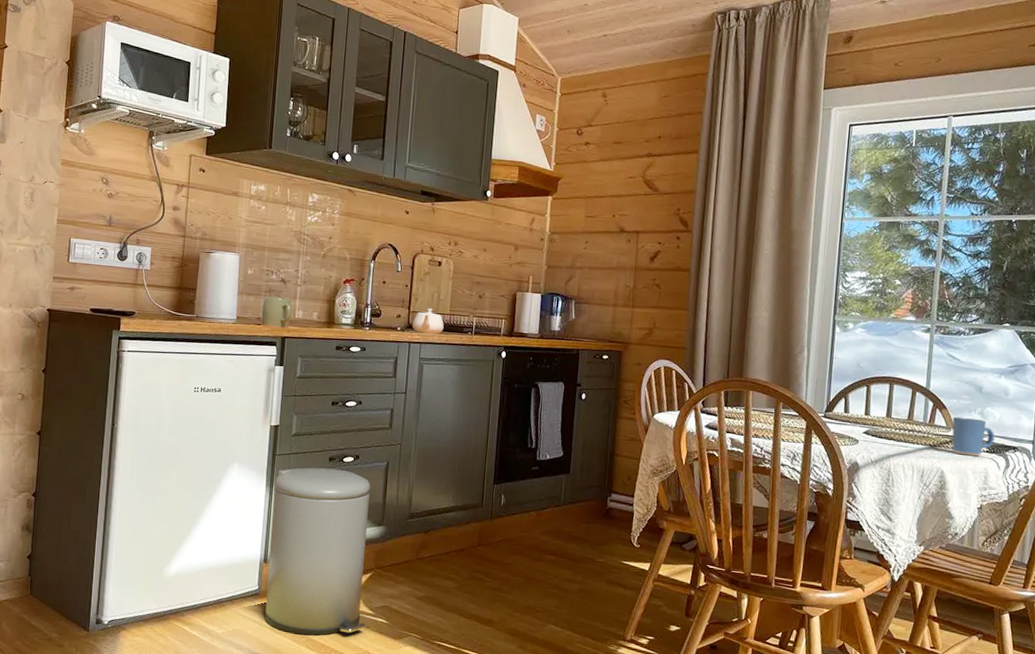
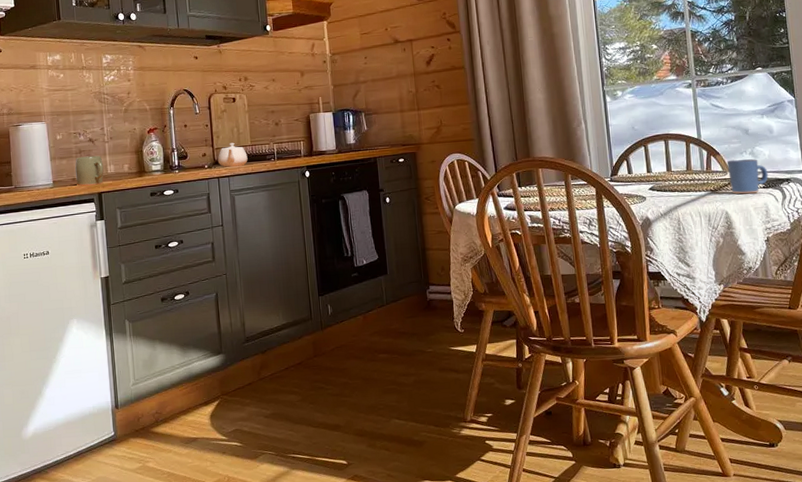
pedal bin: present [264,467,370,636] -> none [113,307,222,472]

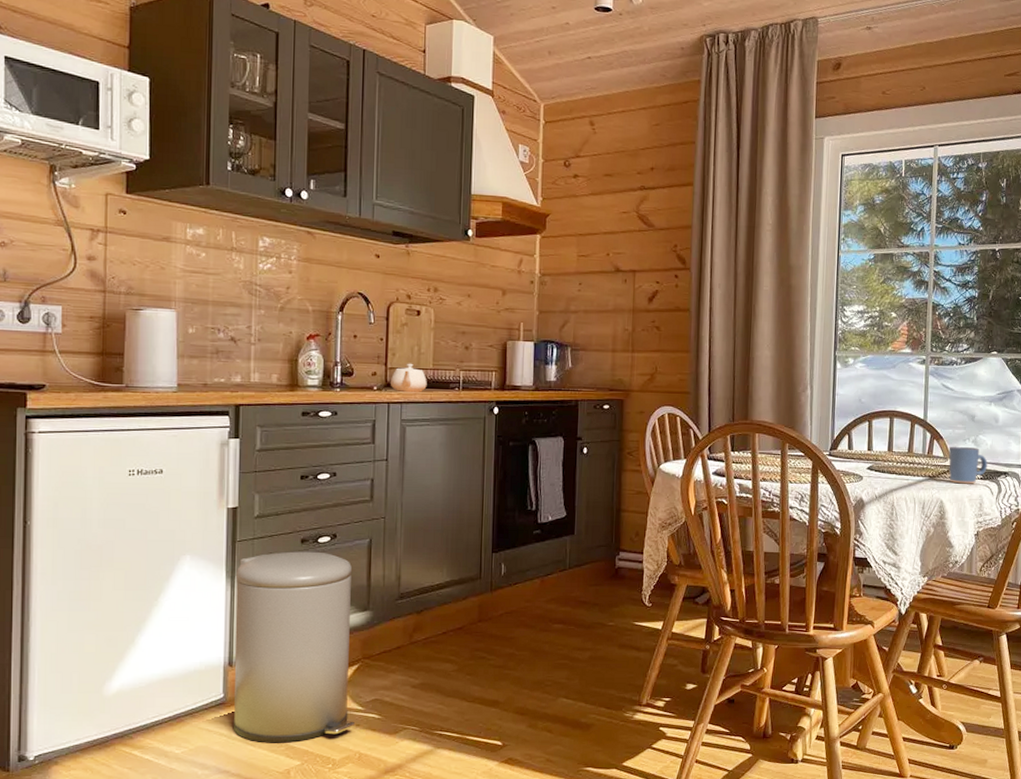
mug: present [74,155,104,186] -> none [207,358,246,395]
pedal bin: none [113,307,222,472] -> present [233,551,356,743]

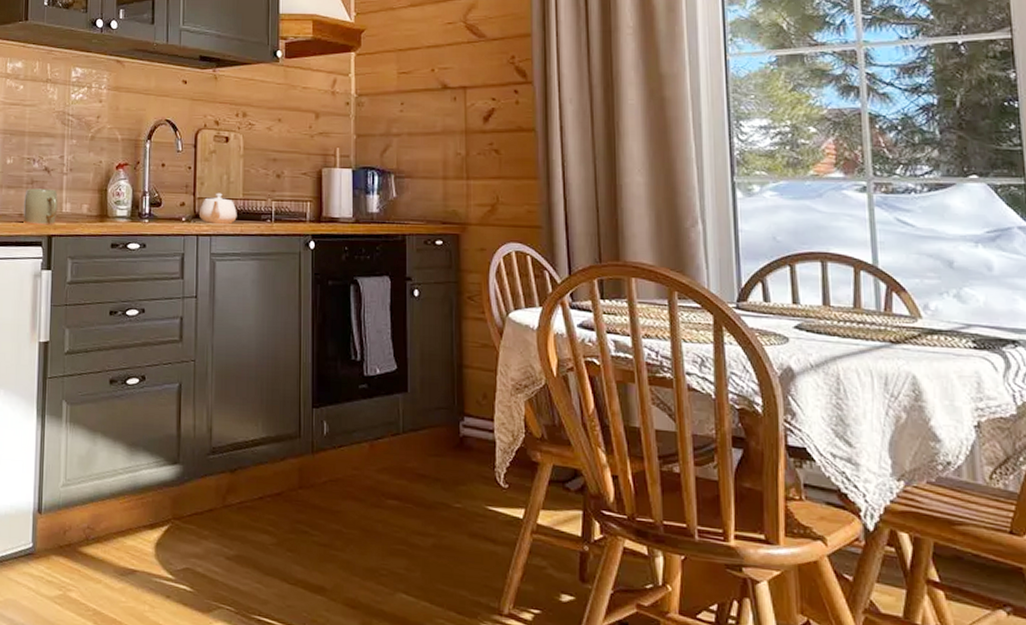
mug: none [207,358,246,395] -> present [23,188,58,226]
pedal bin: present [233,551,356,743] -> none [41,392,166,608]
mug: present [948,446,988,484] -> none [917,301,983,355]

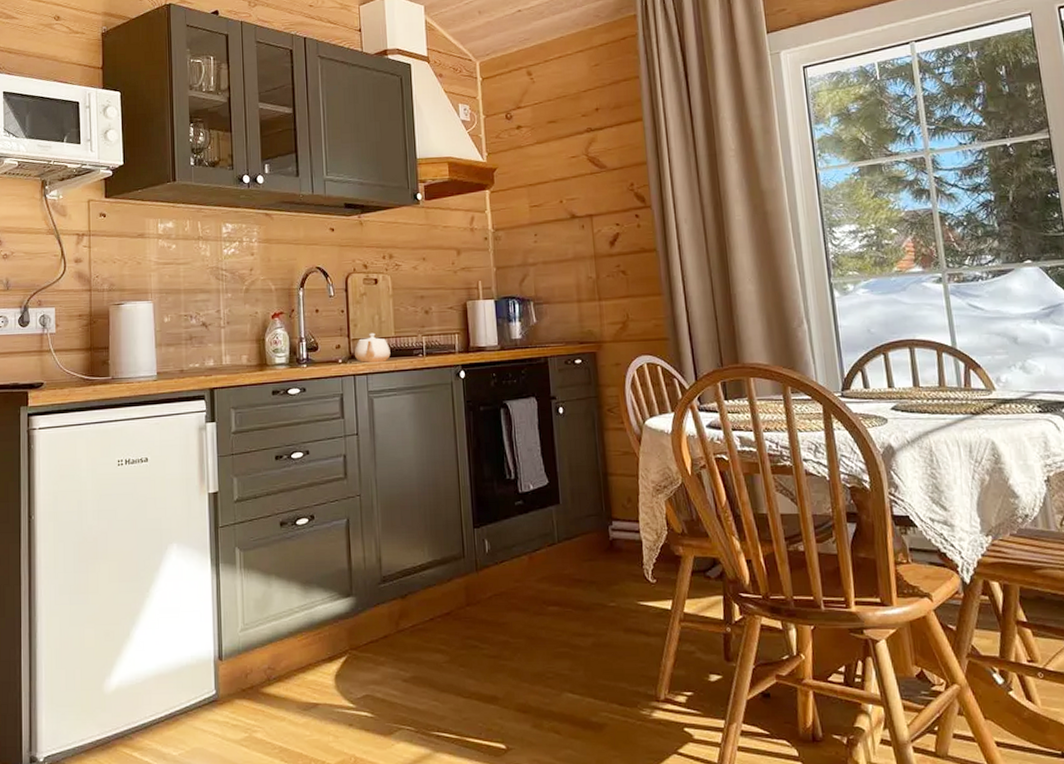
mug: present [23,188,58,226] -> none [183,343,218,380]

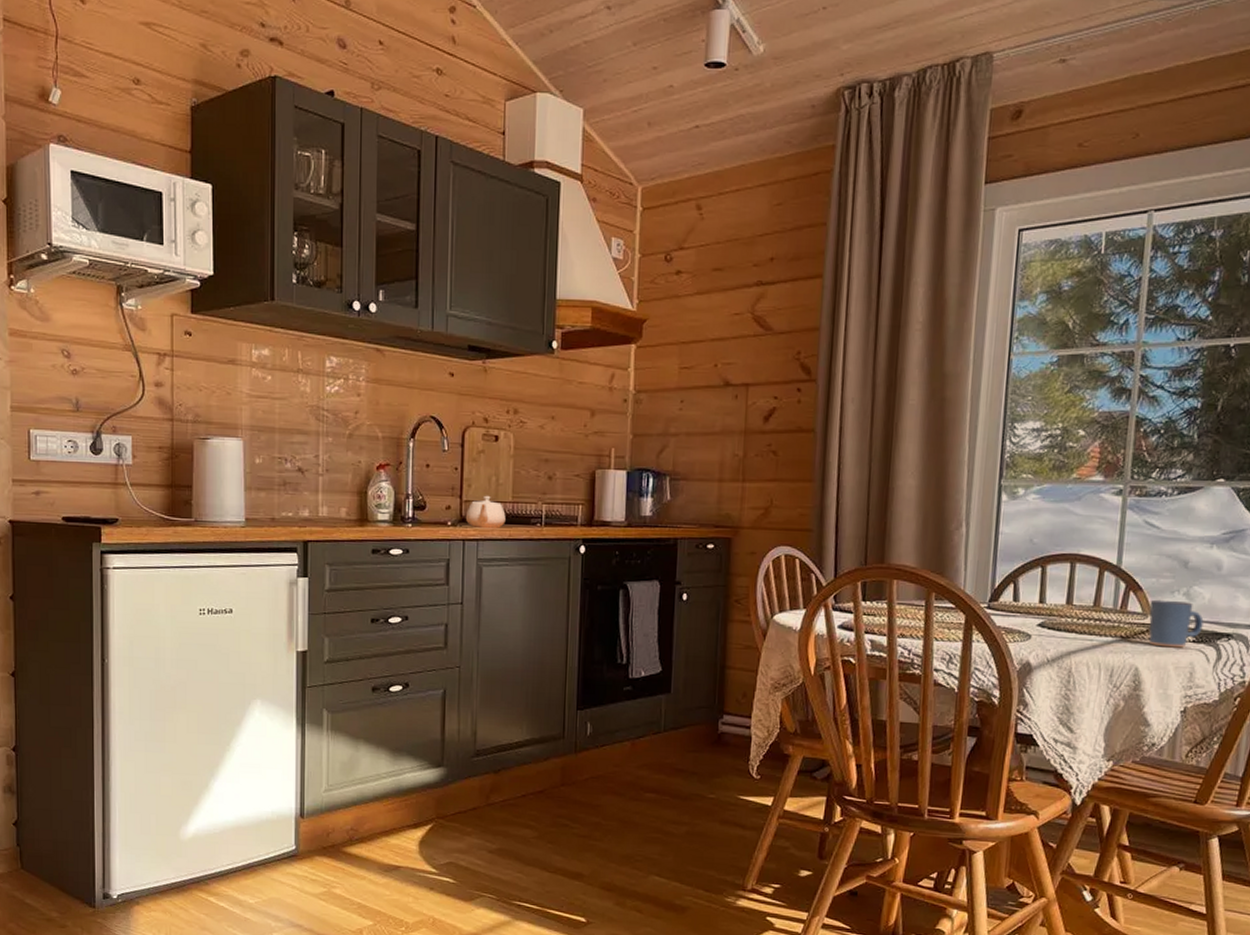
mug: none [990,374,1046,420] -> present [1148,599,1204,648]

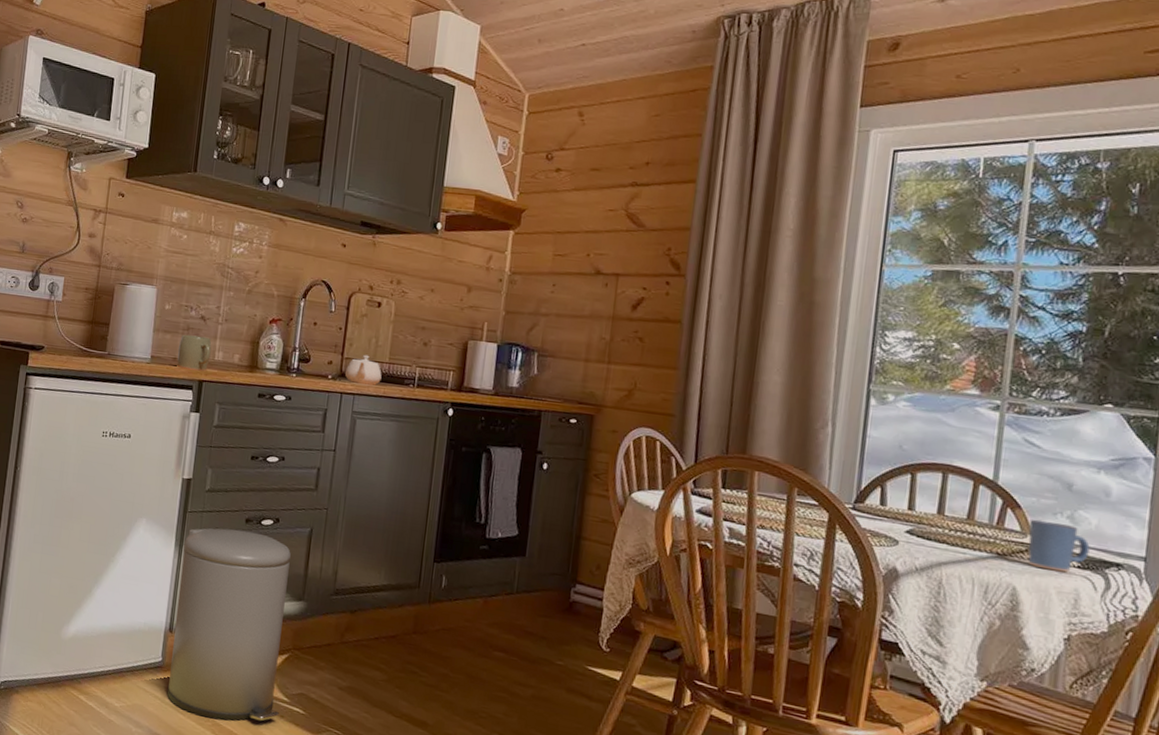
mug: none [275,490,314,531] -> present [177,334,212,372]
pedal bin: none [305,700,430,902] -> present [166,528,291,722]

